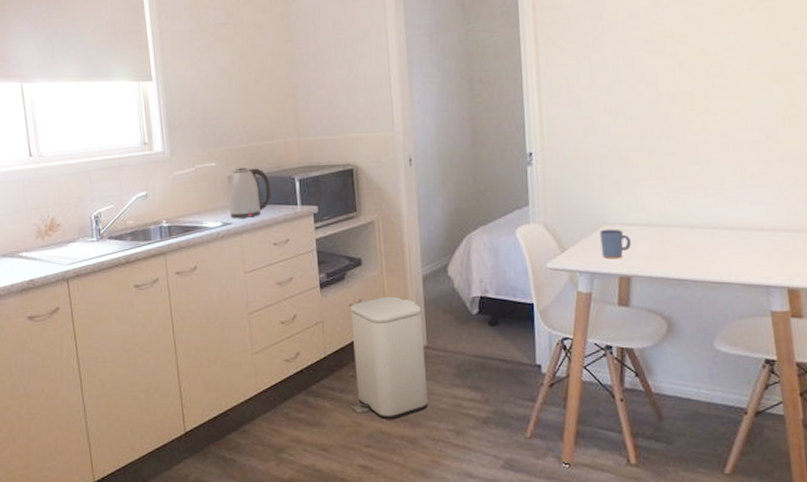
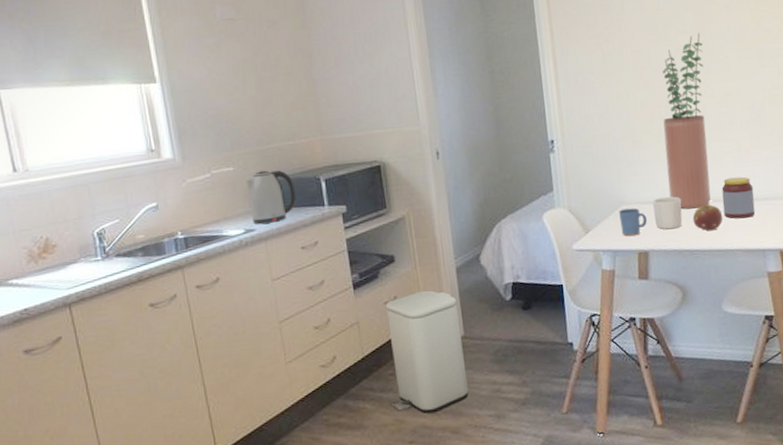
mug: none [639,220,673,255] -> present [653,196,683,230]
vase: none [655,44,707,235] -> present [662,32,711,209]
fruit: none [684,231,721,260] -> present [692,204,723,231]
jar: none [720,203,760,250] -> present [721,176,756,219]

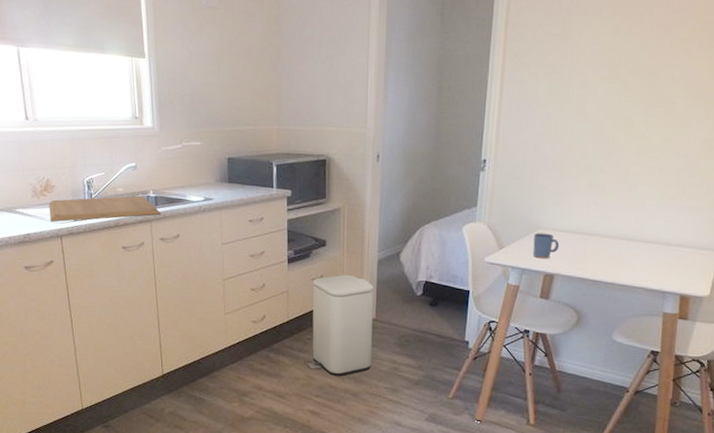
chopping board: none [50,239,195,290] -> present [49,195,162,222]
kettle: present [245,170,296,225] -> none [210,149,250,196]
mug: present [653,196,683,230] -> none [566,228,596,259]
vase: present [662,32,711,209] -> none [585,75,651,244]
fruit: present [692,204,723,231] -> none [602,241,633,266]
jar: present [721,176,756,219] -> none [634,220,669,260]

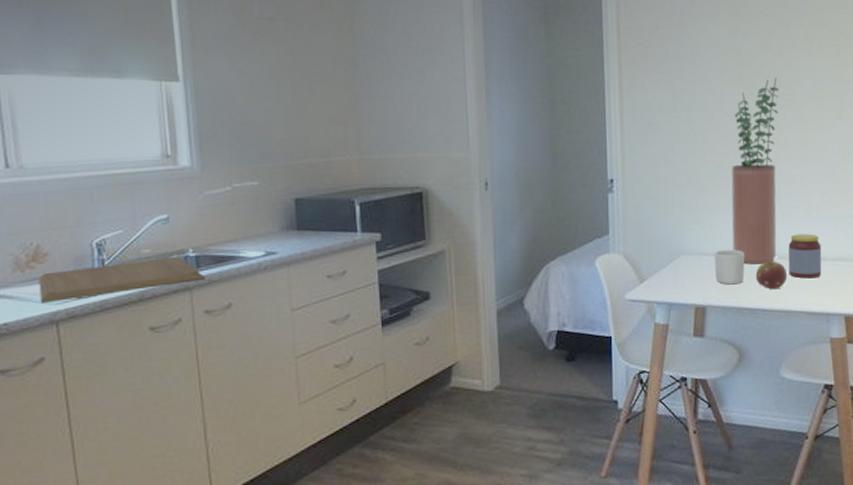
pedal bin: present [304,274,374,376] -> none [411,332,500,469]
mug: present [533,233,560,259] -> none [678,258,708,289]
mug: none [566,228,596,259] -> present [714,250,745,285]
vase: none [585,75,651,244] -> present [731,77,779,265]
fruit: none [602,241,633,266] -> present [755,261,788,290]
jar: none [634,220,669,260] -> present [788,234,822,279]

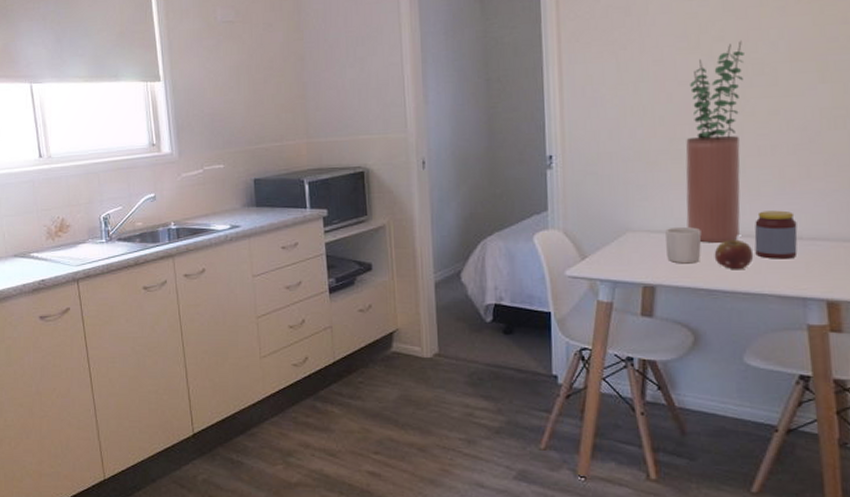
chopping board: present [38,256,206,304] -> none [64,228,185,265]

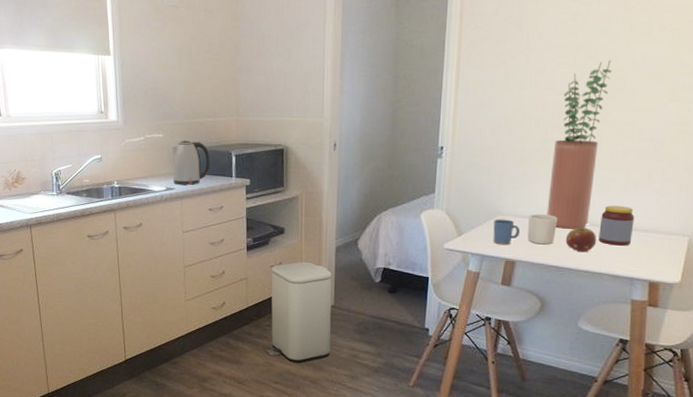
kettle: none [234,170,279,222] -> present [171,140,210,186]
pedal bin: none [357,302,439,426] -> present [263,261,332,363]
mug: none [623,236,657,268] -> present [493,219,521,245]

